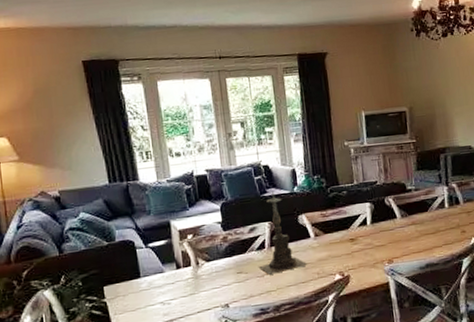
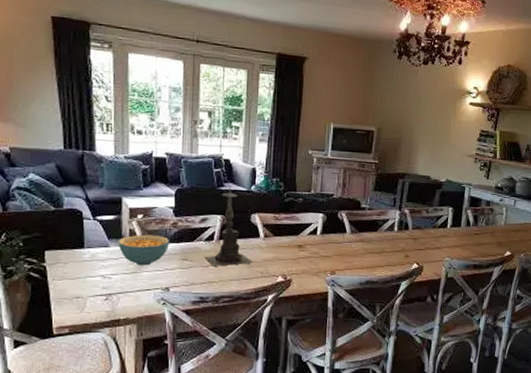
cereal bowl: none [171,252,222,286] -> present [117,234,169,266]

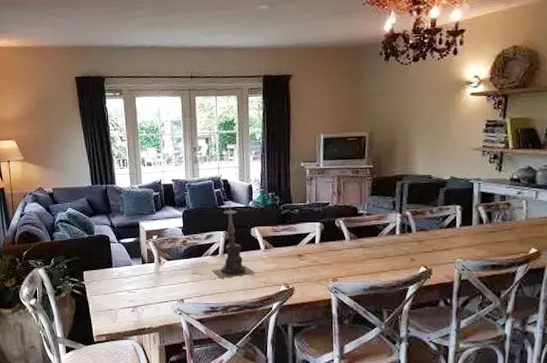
cereal bowl: present [117,234,169,266] -> none [138,252,181,281]

